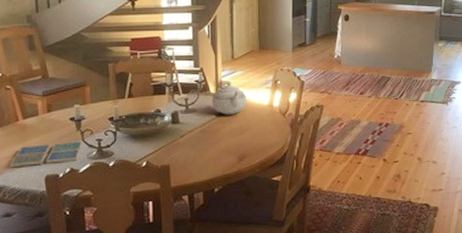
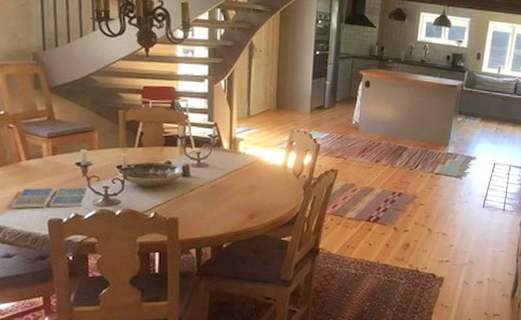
teapot: present [211,81,247,115] -> none [224,138,260,172]

